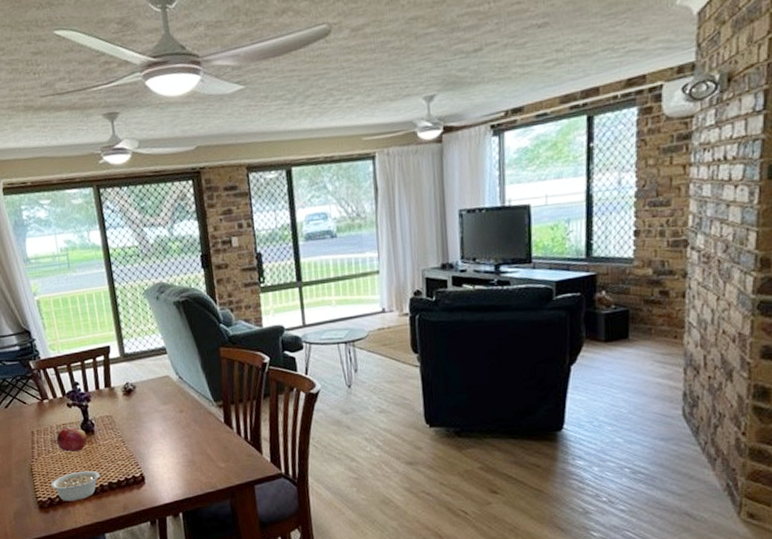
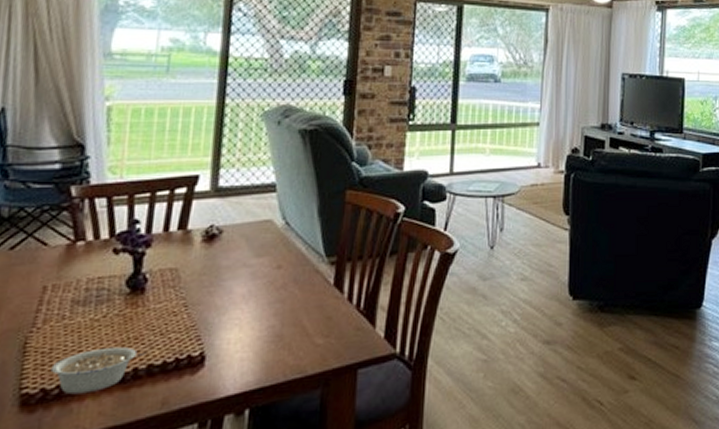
fruit: present [56,427,88,452] -> none [81,282,132,318]

